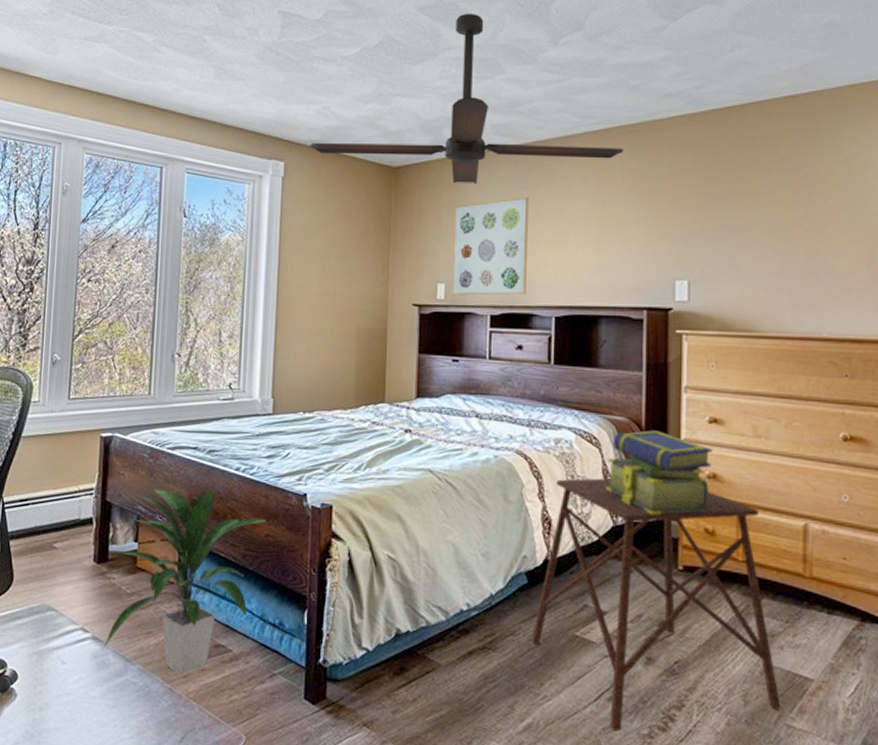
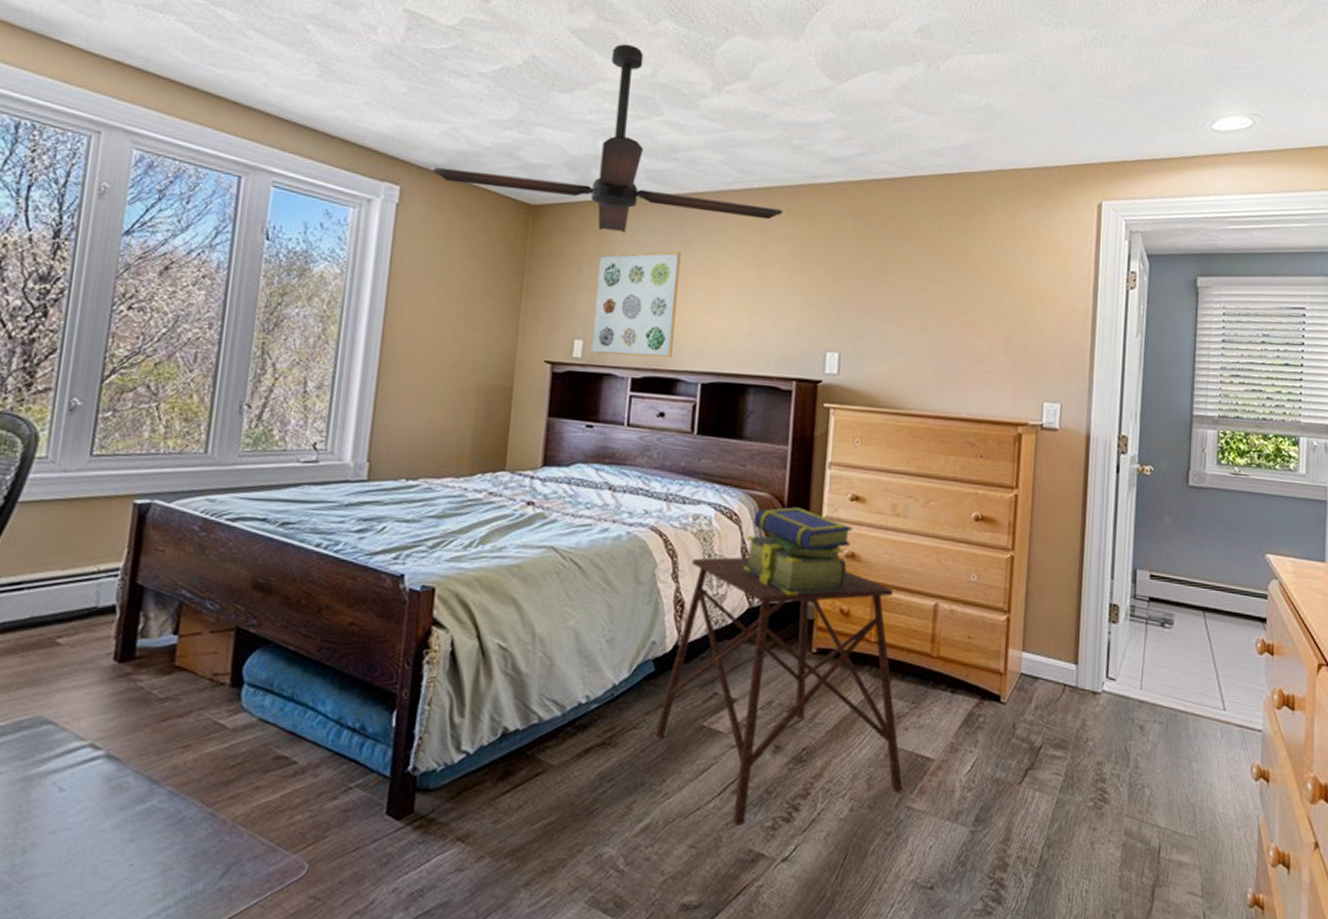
indoor plant: present [103,482,267,674] -> none [120,561,352,795]

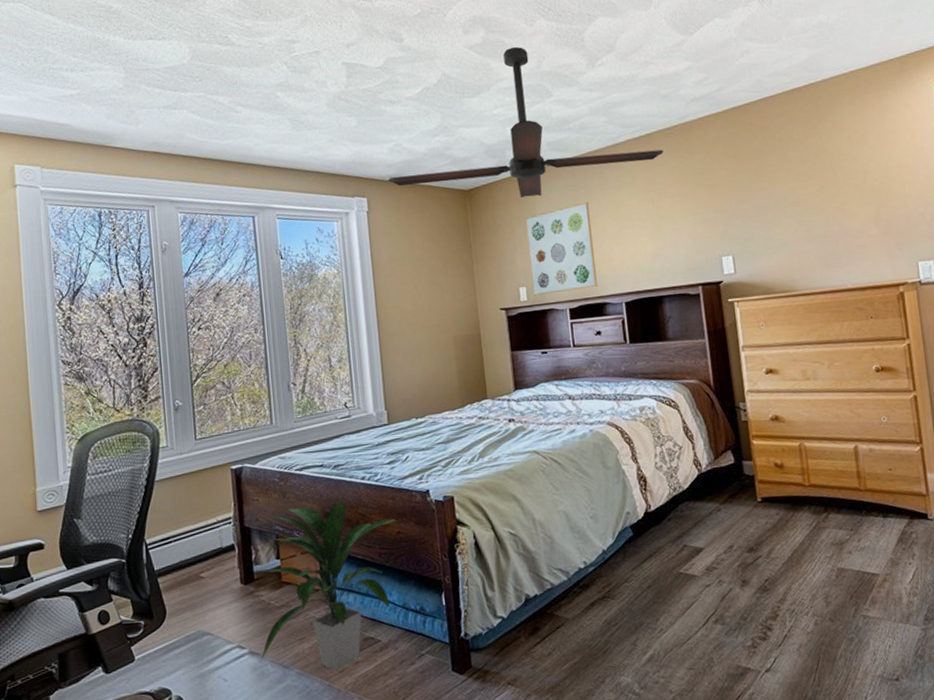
indoor plant: none [120,561,352,795] -> present [260,494,396,670]
side table: present [655,557,903,827] -> none [643,431,856,649]
stack of books: present [743,507,853,596] -> none [686,386,775,460]

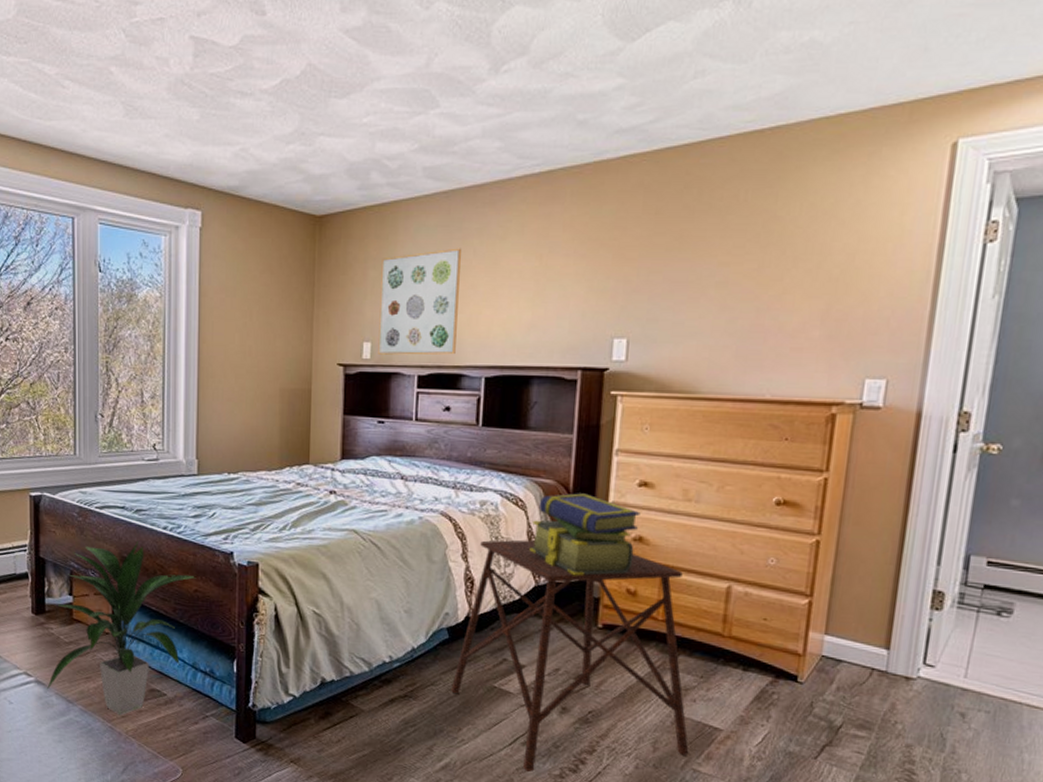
ceiling fan: present [387,46,664,198] -> none [227,35,567,235]
side table: none [643,431,856,649] -> present [451,539,689,773]
stack of books: none [686,386,775,460] -> present [529,493,640,576]

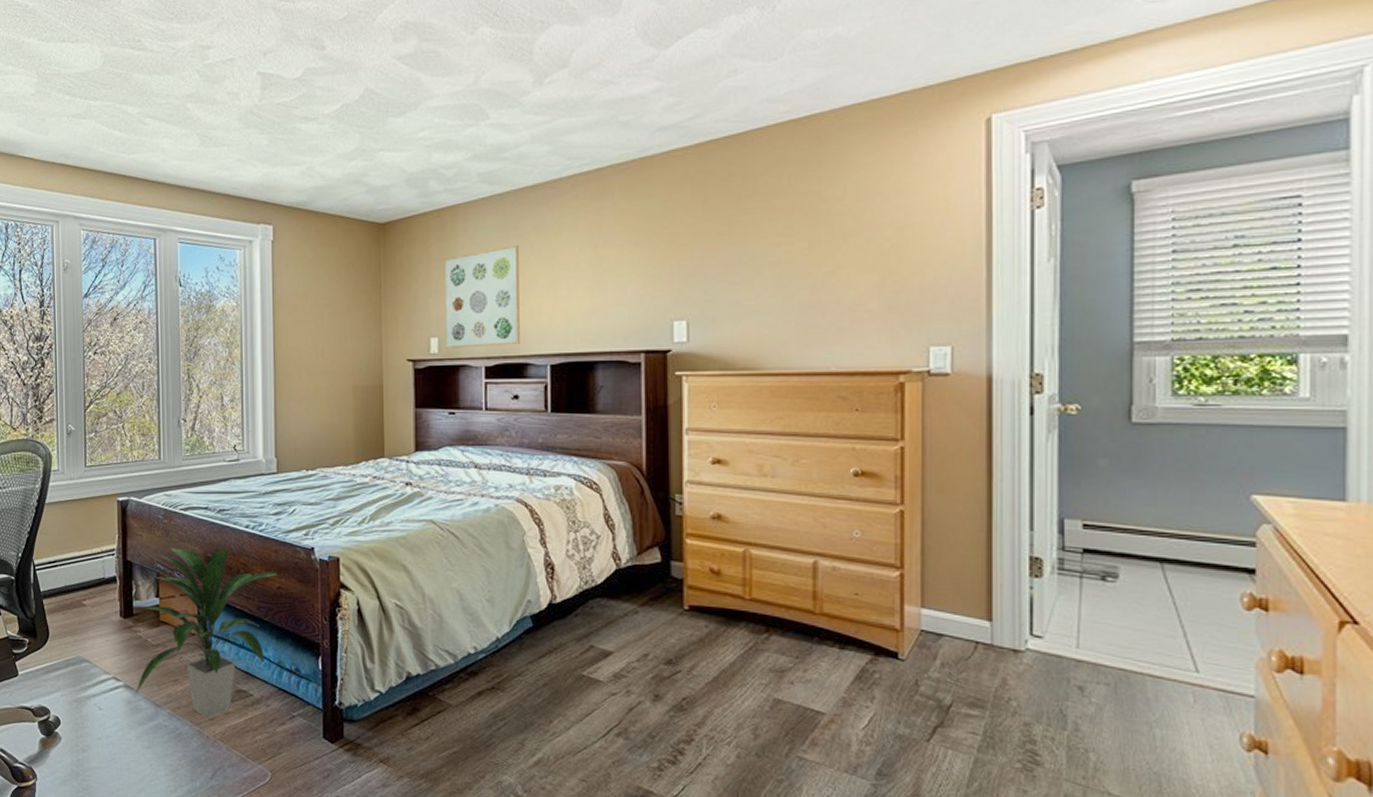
side table: present [451,539,689,773] -> none [539,523,792,766]
stack of books: present [529,493,640,576] -> none [607,473,717,558]

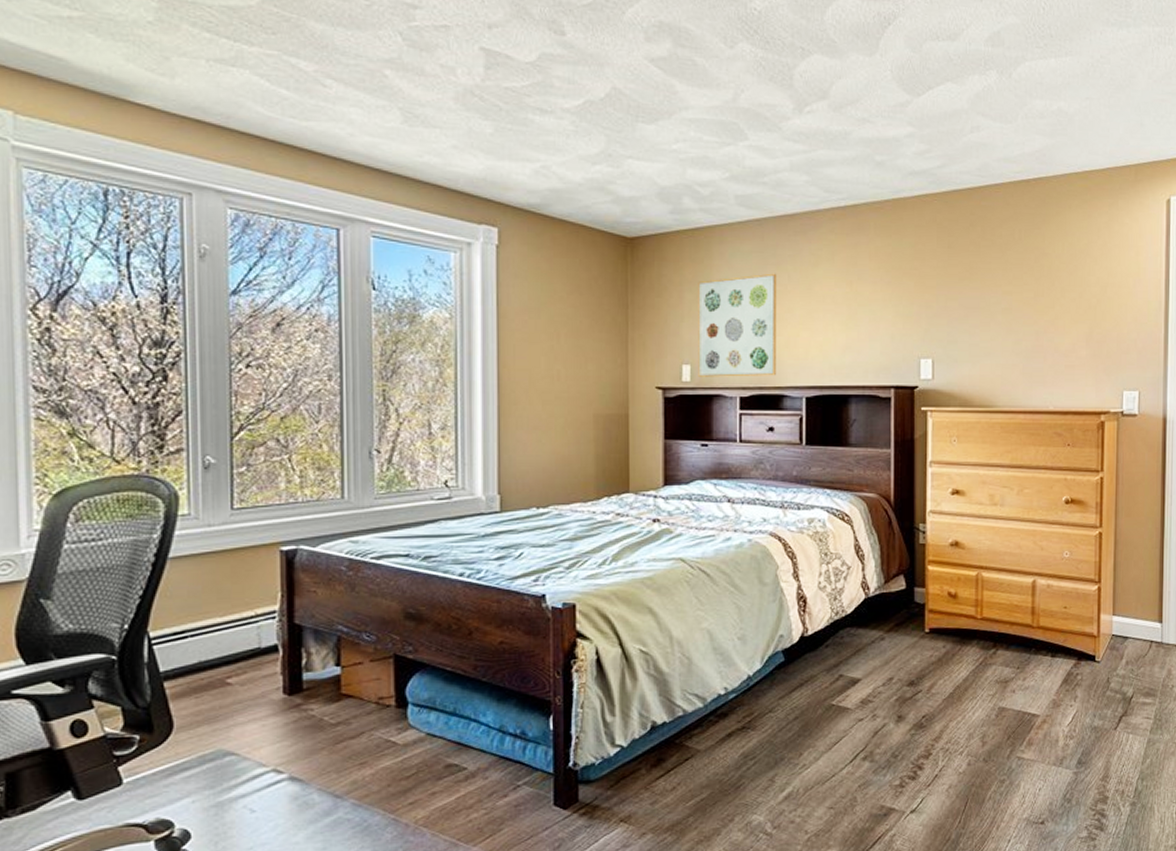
indoor plant: present [134,540,278,718] -> none [304,592,500,802]

